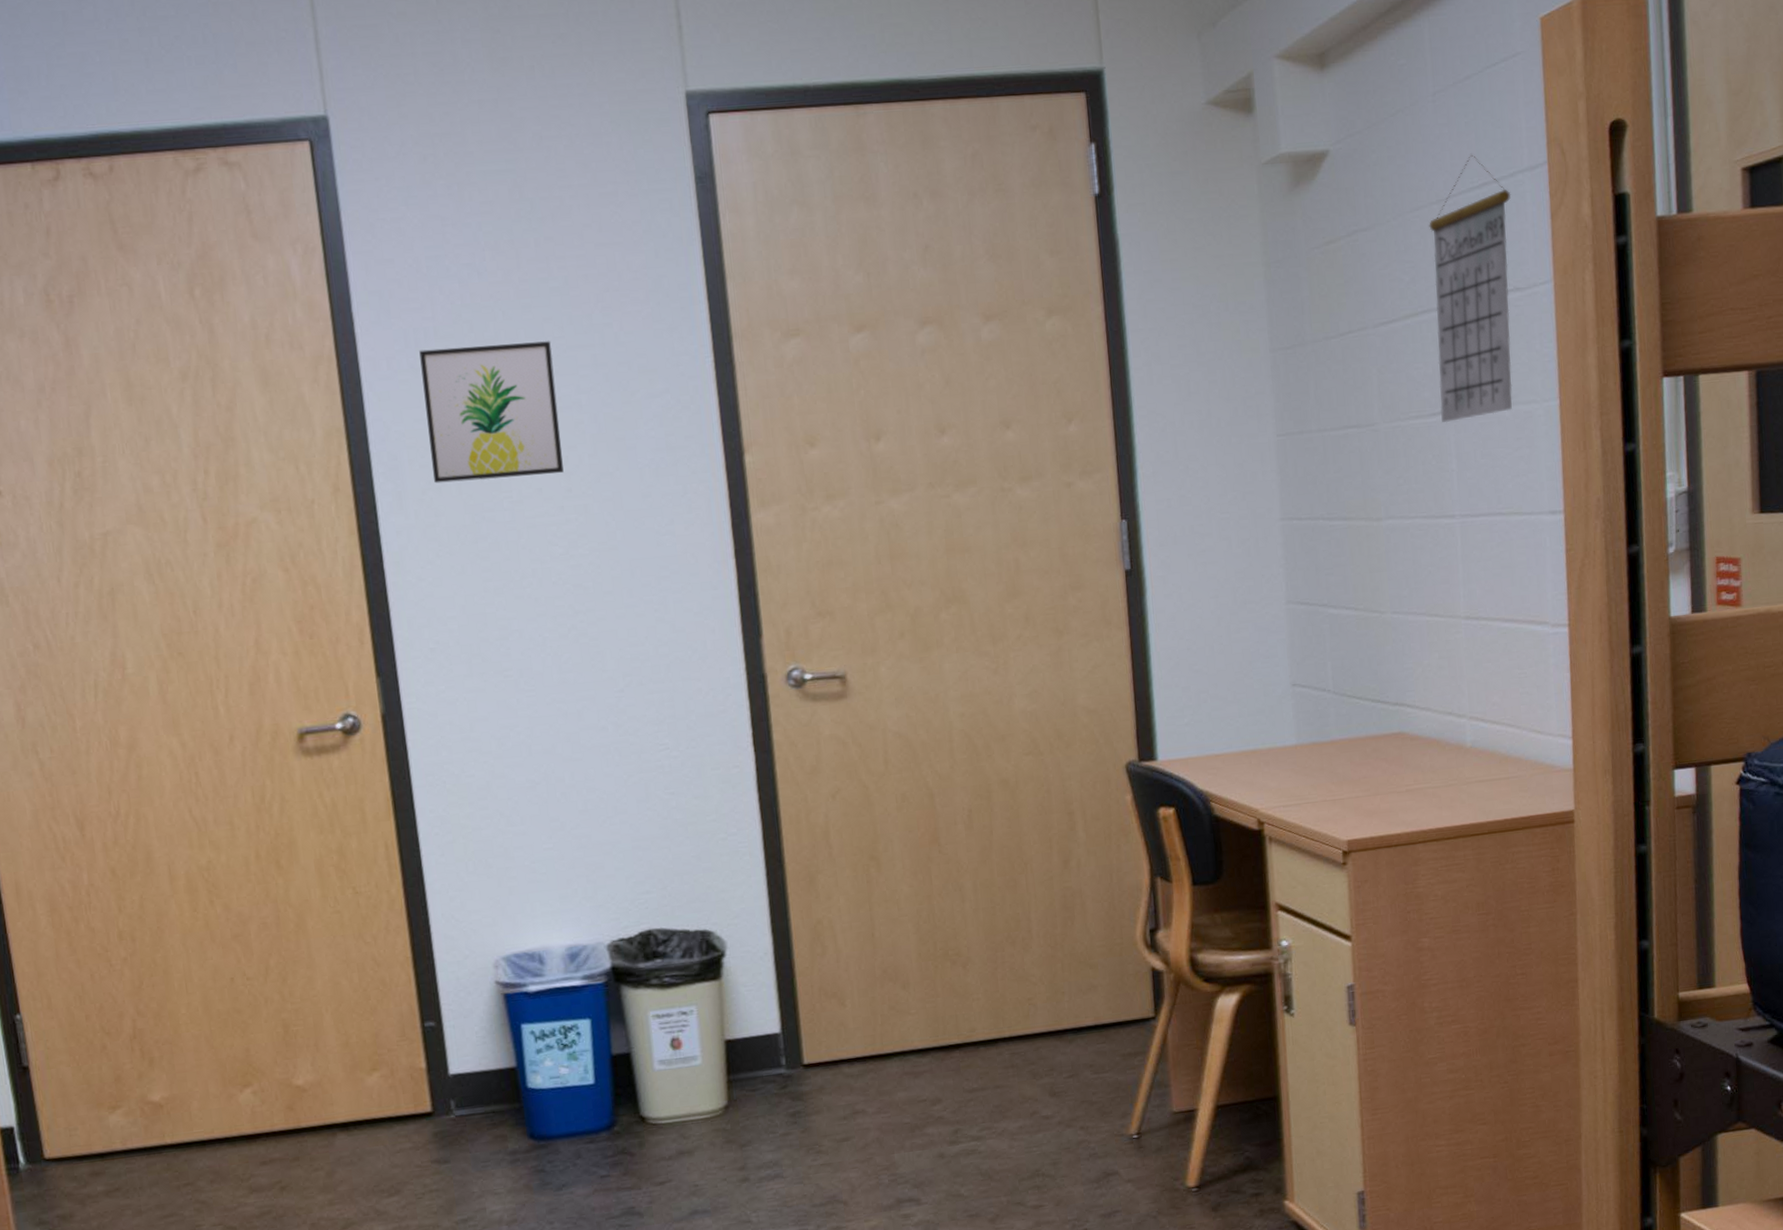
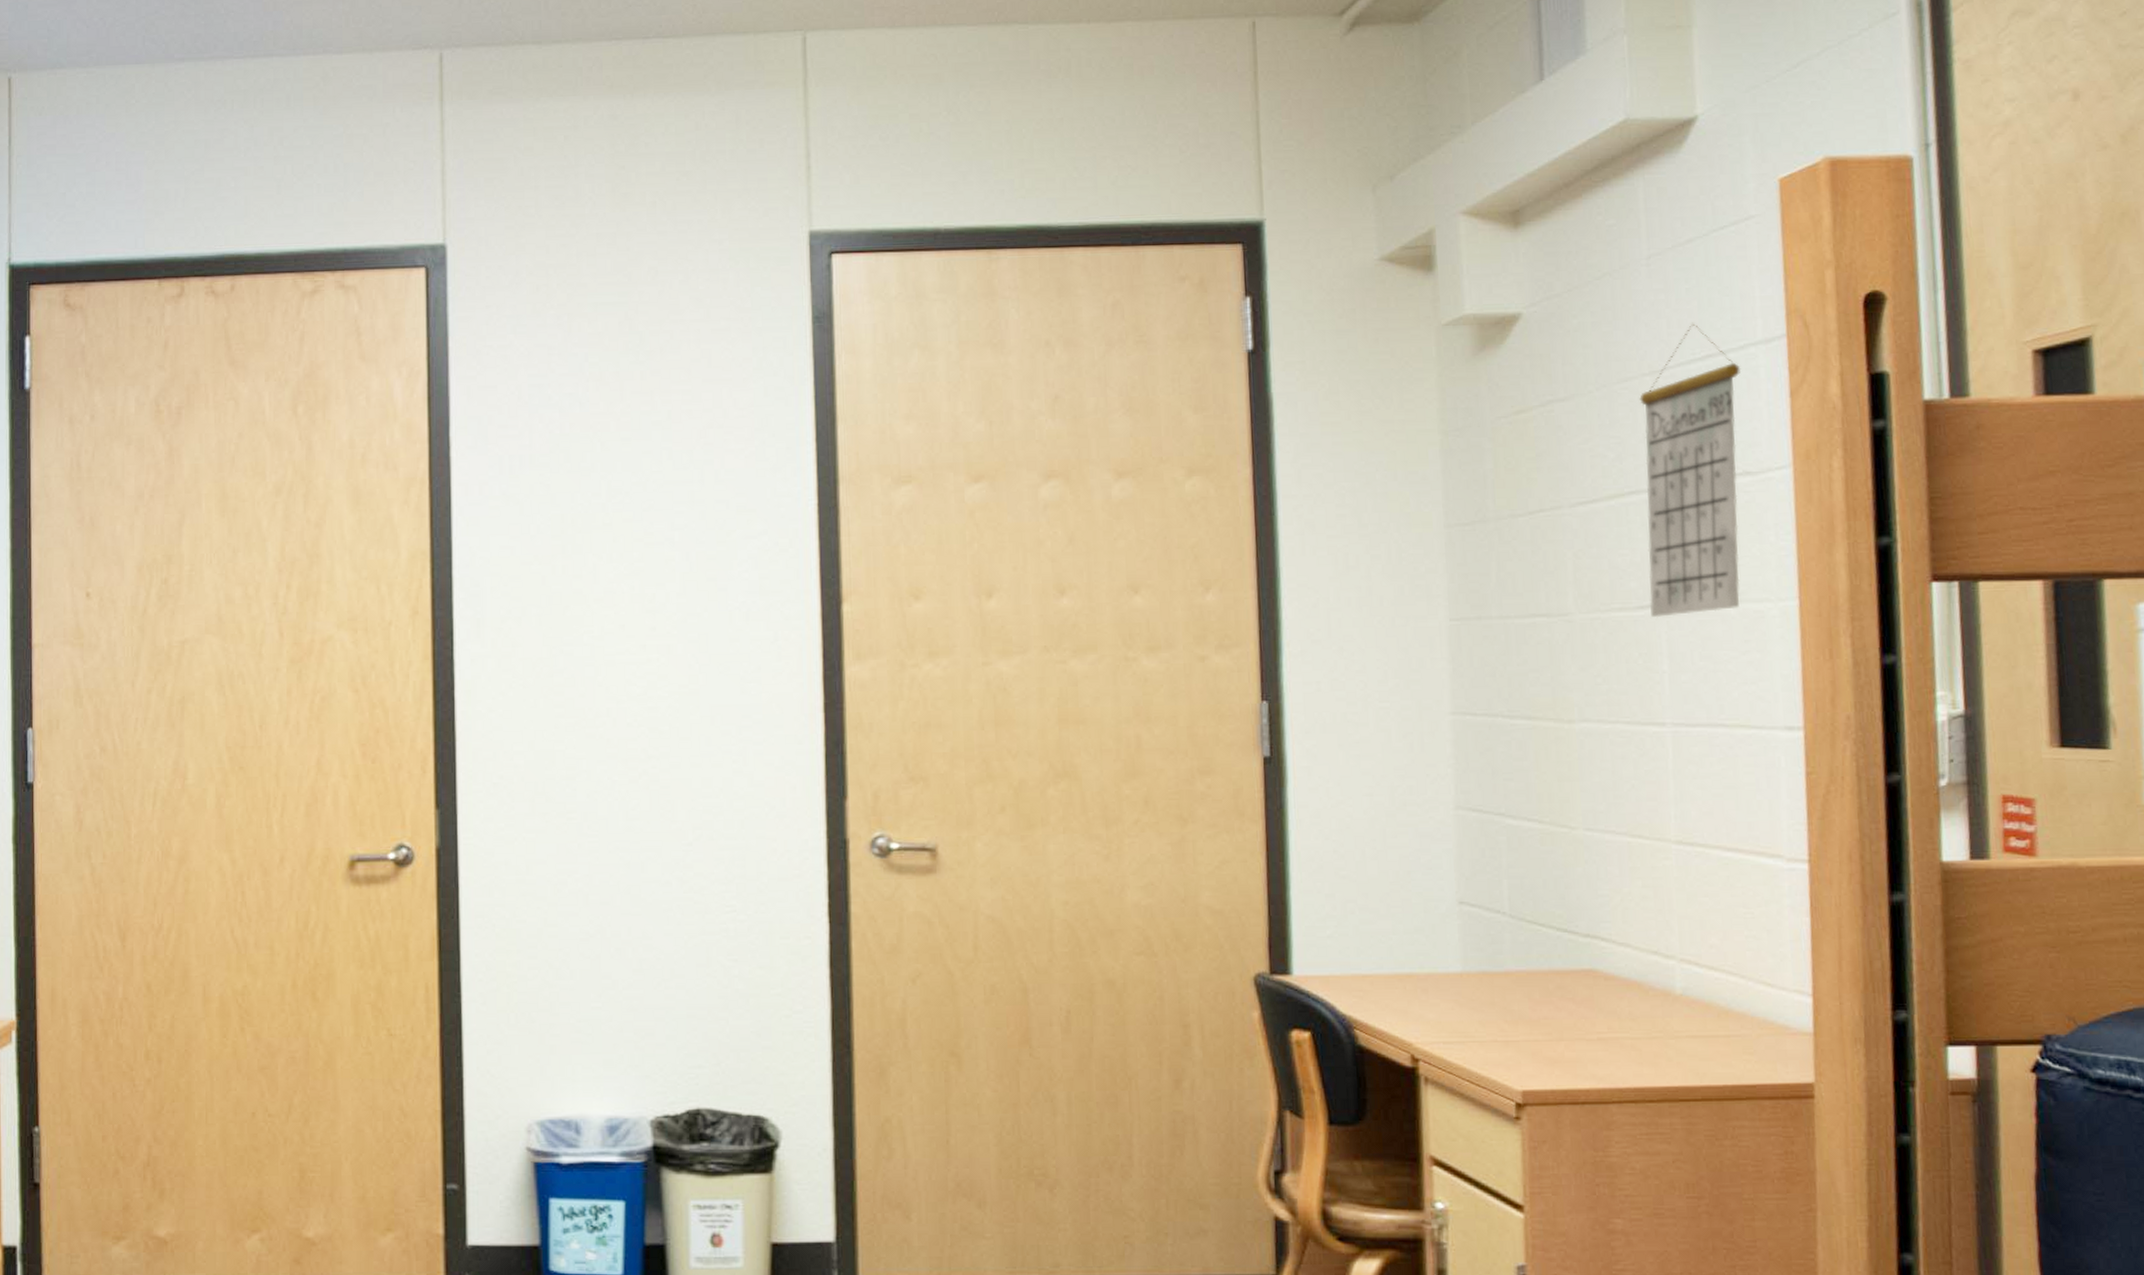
wall art: present [419,341,564,484] -> none [513,475,650,613]

